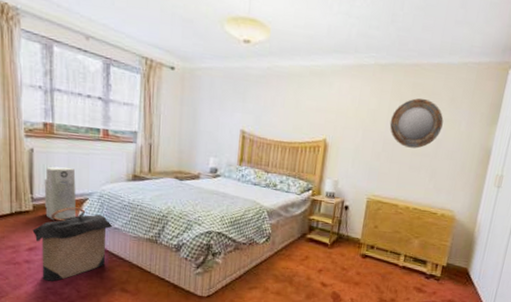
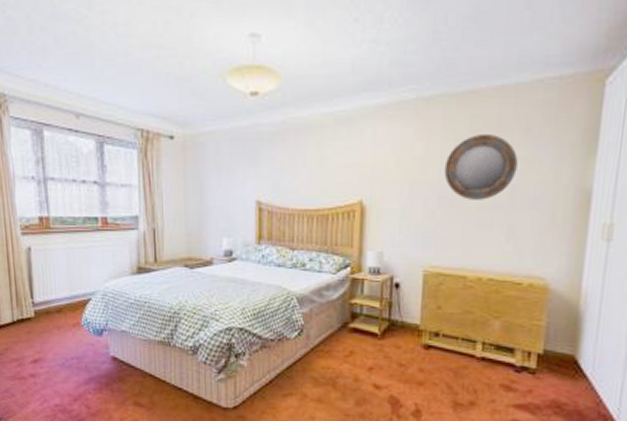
laundry hamper: present [32,207,115,282] -> none [35,309,122,397]
air purifier: present [44,166,77,221] -> none [43,265,81,327]

